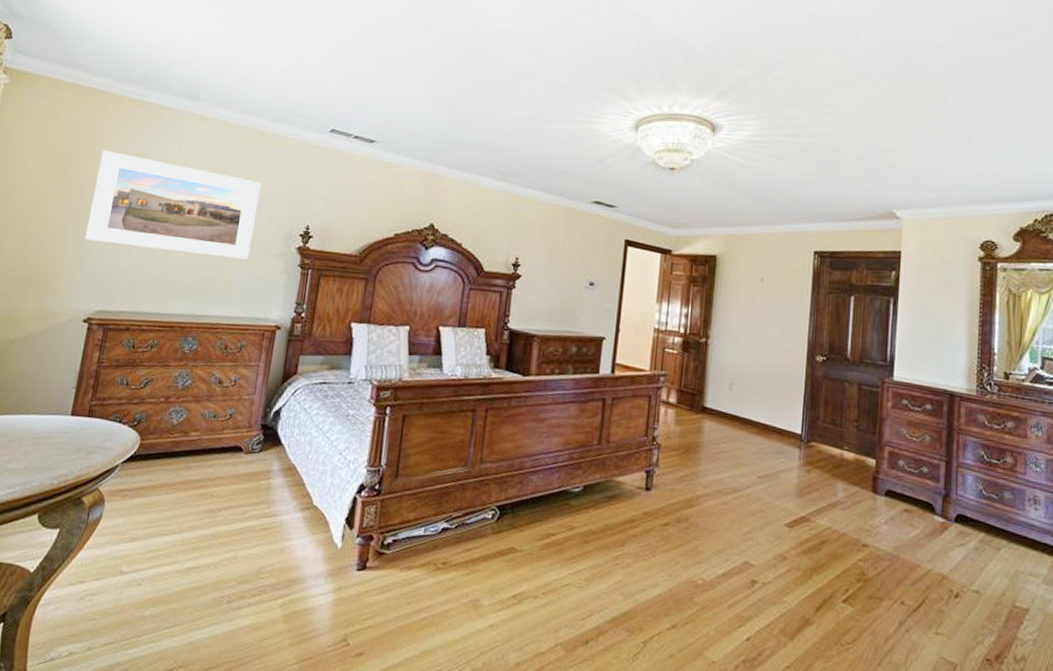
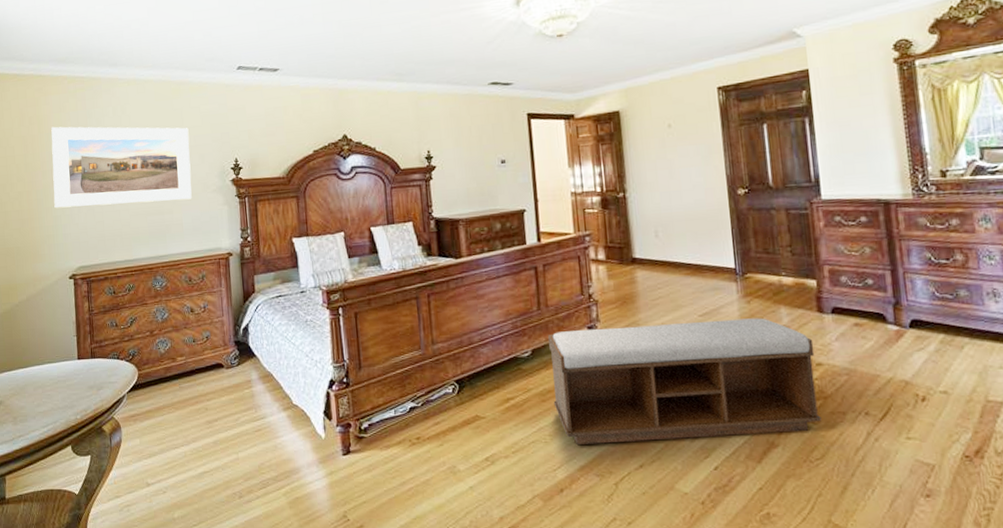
bench: none [596,470,863,612] -> present [548,318,822,444]

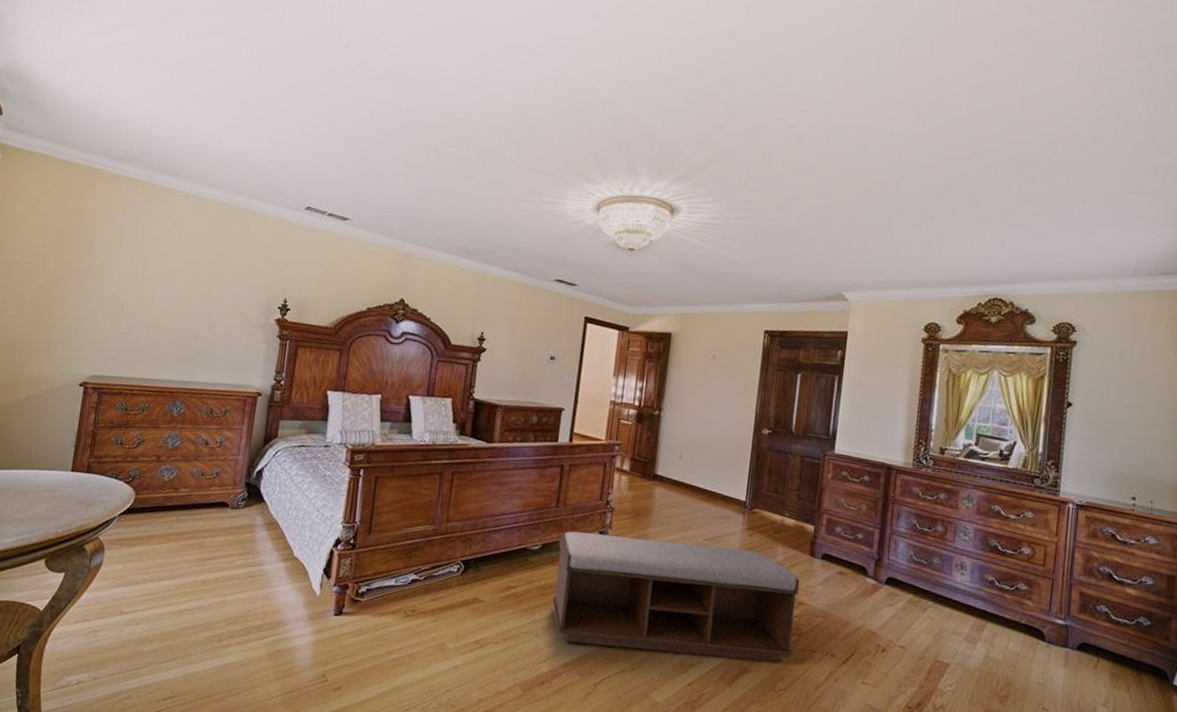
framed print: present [51,126,192,209] -> none [78,224,242,330]

